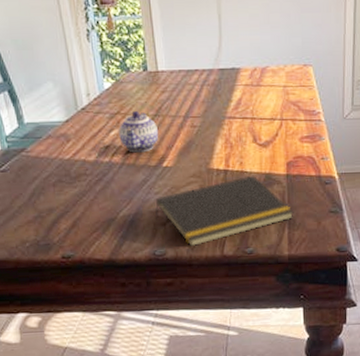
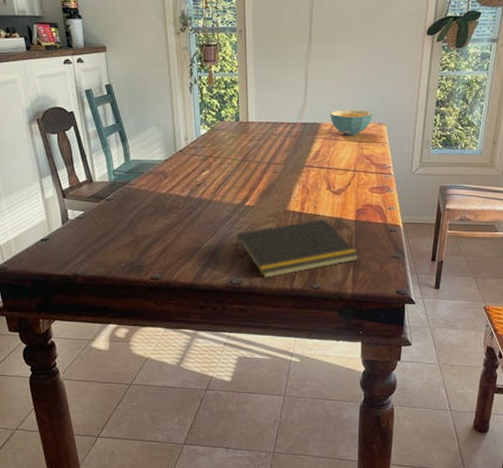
teapot: present [119,110,159,153] -> none [210,154,245,192]
cereal bowl: none [249,51,297,81] -> present [330,110,373,136]

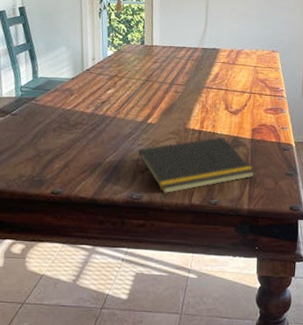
cereal bowl: present [330,110,373,136] -> none [228,37,267,62]

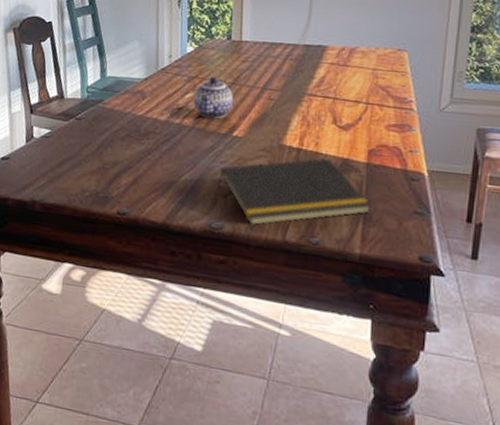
teapot: none [114,75,148,110] -> present [193,76,234,119]

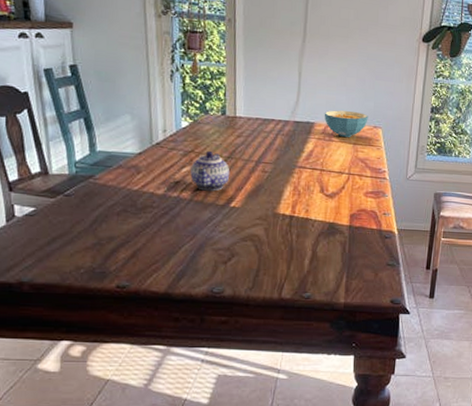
notepad: present [218,157,372,226] -> none [218,223,353,288]
cereal bowl: none [338,32,391,63] -> present [324,110,368,138]

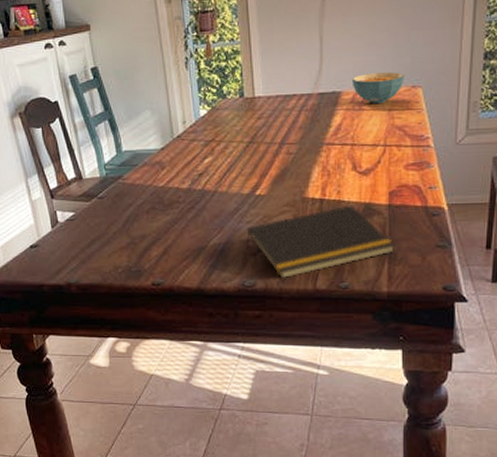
teapot: present [190,150,230,191] -> none [213,137,253,181]
notepad: none [218,223,353,288] -> present [246,205,396,279]

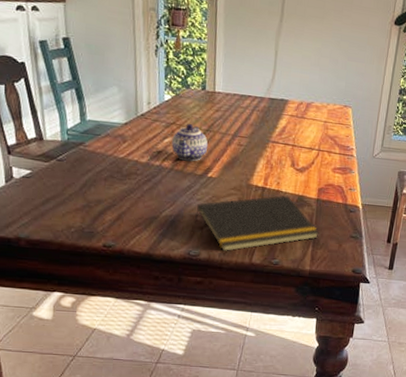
teapot: none [213,137,253,181] -> present [172,123,208,162]
cereal bowl: present [351,72,405,104] -> none [297,89,339,116]

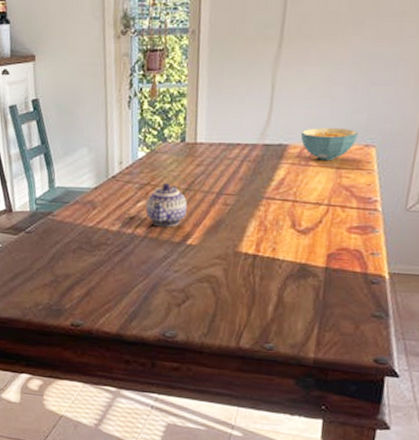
notepad: present [195,194,319,252] -> none [171,263,328,334]
cereal bowl: none [297,89,339,116] -> present [300,128,358,161]

